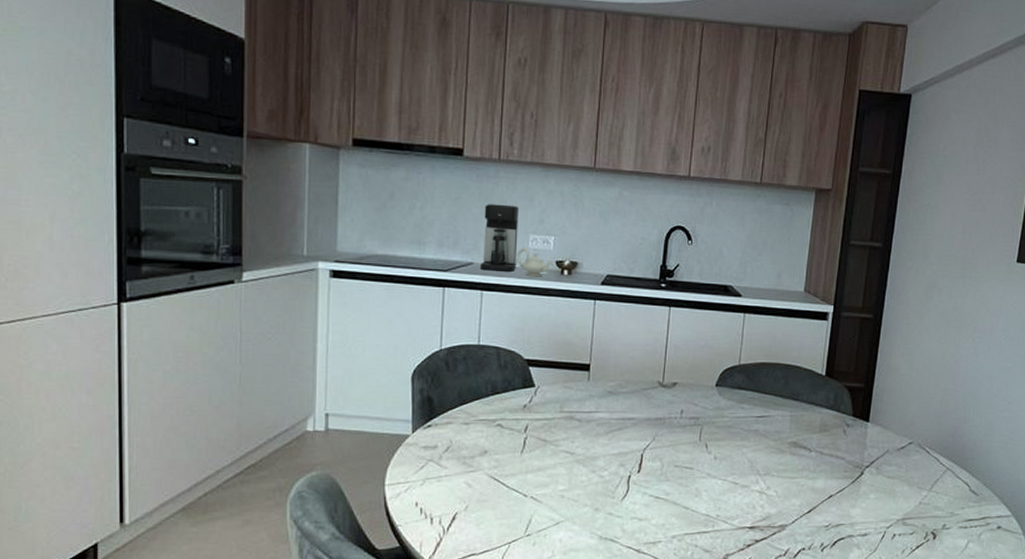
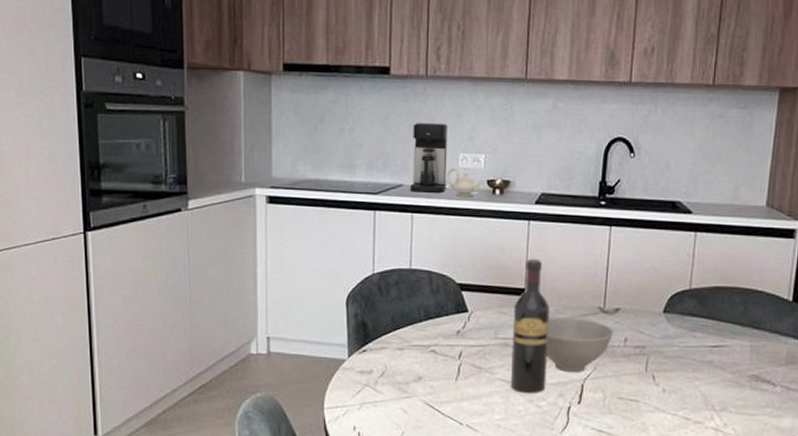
wine bottle: none [574,335,613,464] -> present [510,258,549,393]
bowl: none [609,392,671,444] -> present [546,318,614,373]

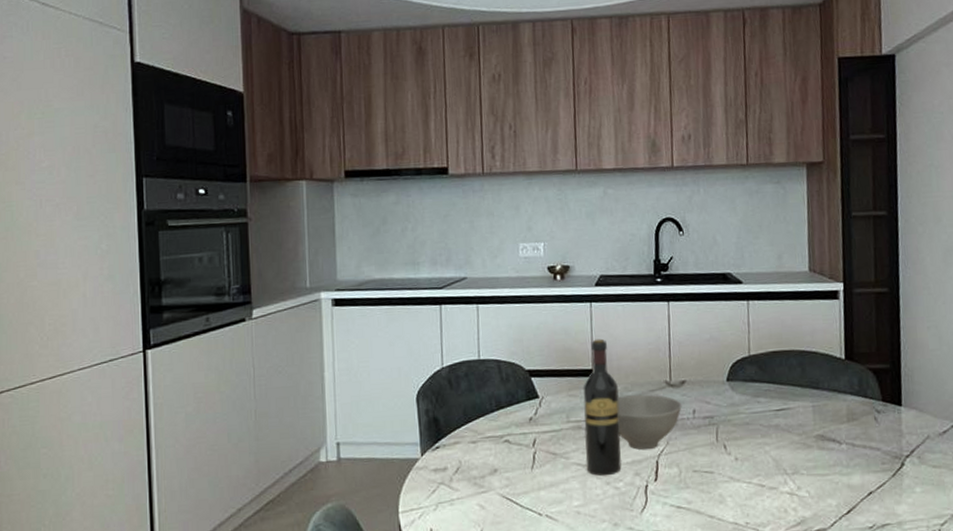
coffee maker: present [410,123,447,194] -> none [473,216,509,284]
teapot: present [447,166,485,198] -> none [509,256,546,286]

